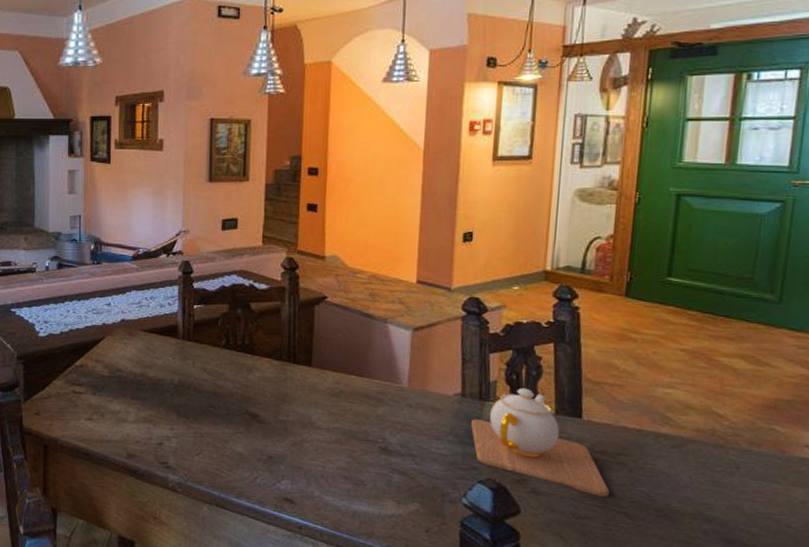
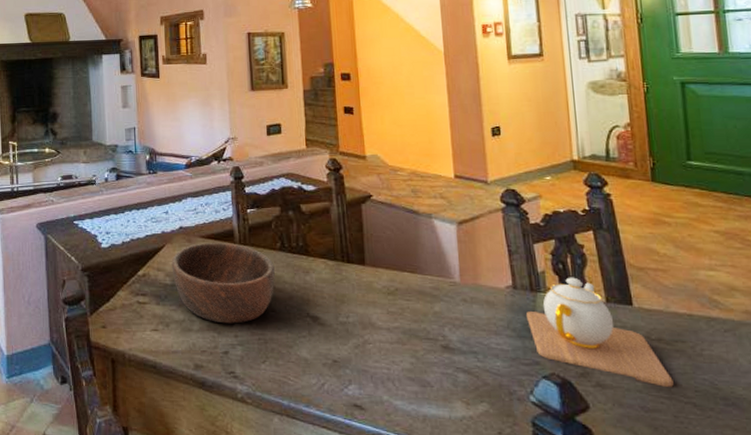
wooden bowl: none [110,337,217,417] -> present [171,243,275,324]

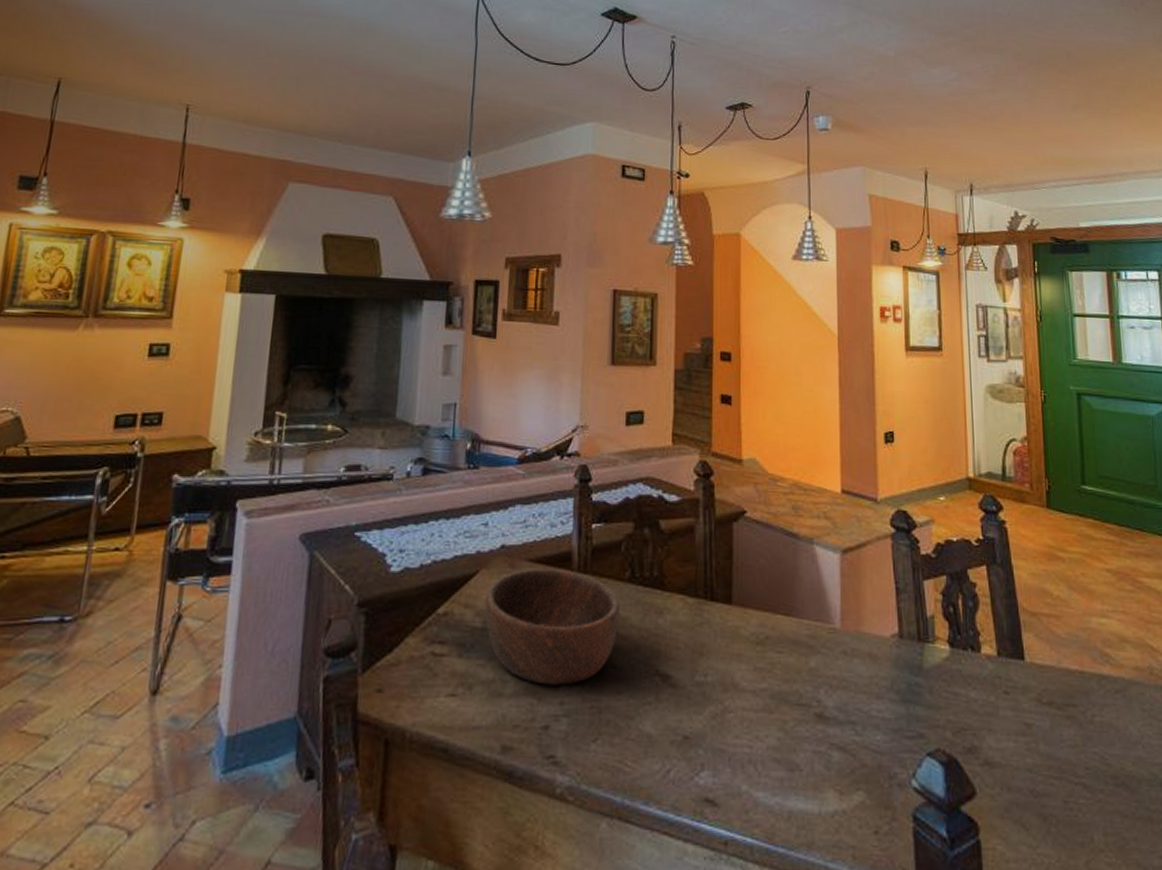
teapot: present [526,277,674,387] -> none [913,623,1064,764]

